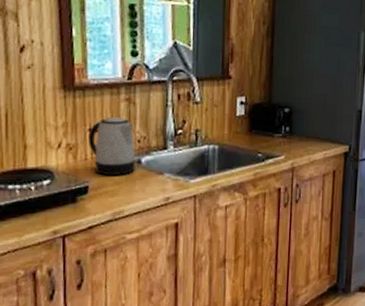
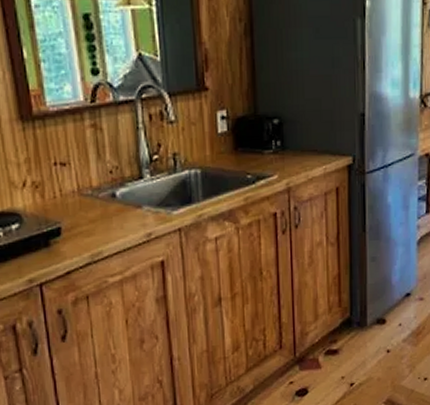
kettle: present [88,117,136,175] -> none [54,147,110,214]

